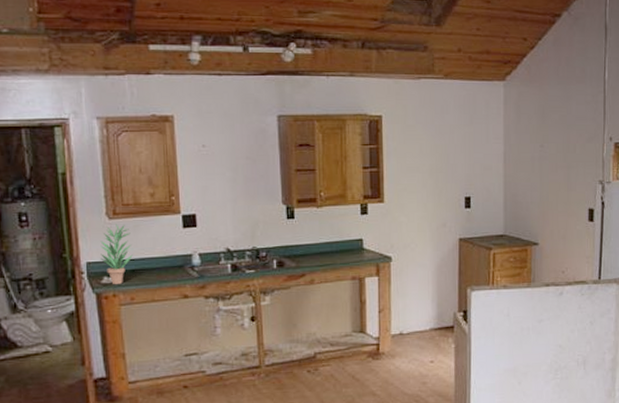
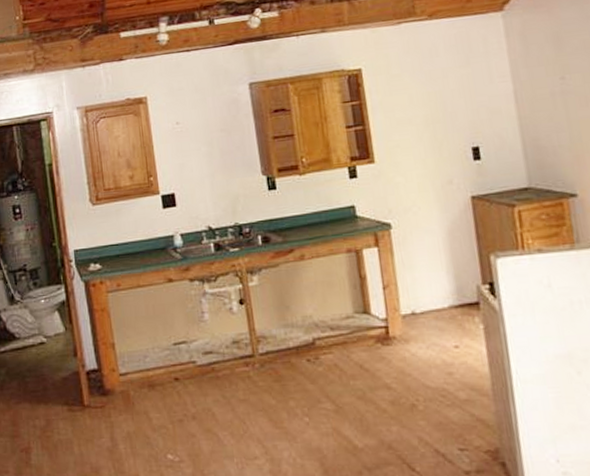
potted plant: present [100,224,133,284] -> none [85,209,117,271]

